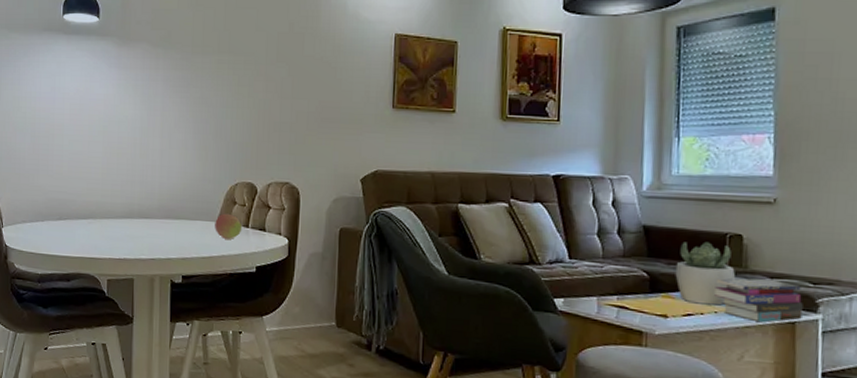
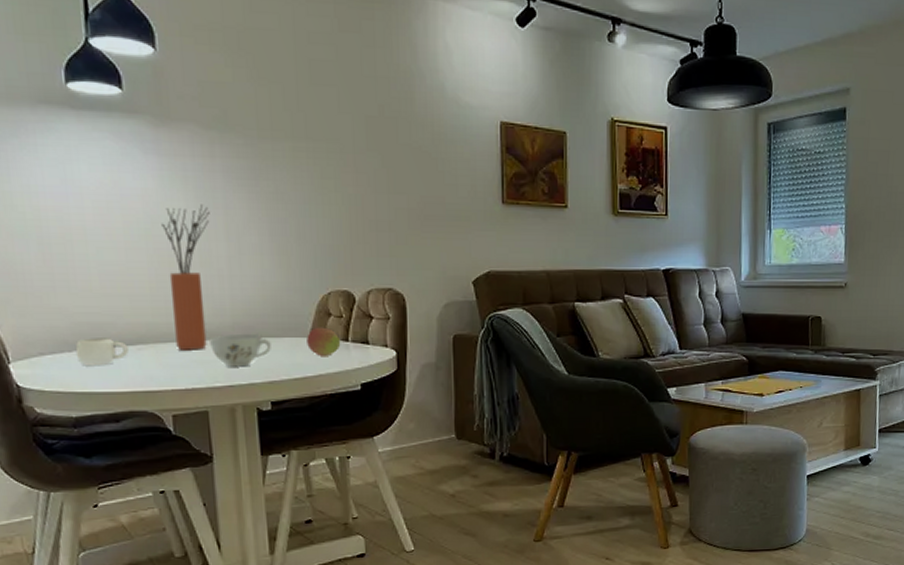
mug: none [46,211,82,235] -> present [75,338,129,366]
vase: none [115,107,151,227] -> present [161,204,210,350]
teacup: none [140,215,186,244] -> present [208,333,271,367]
succulent plant: present [675,241,736,306] -> none [769,325,817,381]
books: present [714,278,803,323] -> none [800,354,866,393]

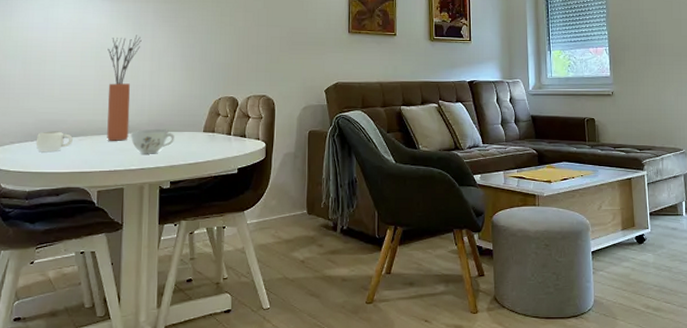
fruit: present [307,327,341,356] -> none [200,124,225,146]

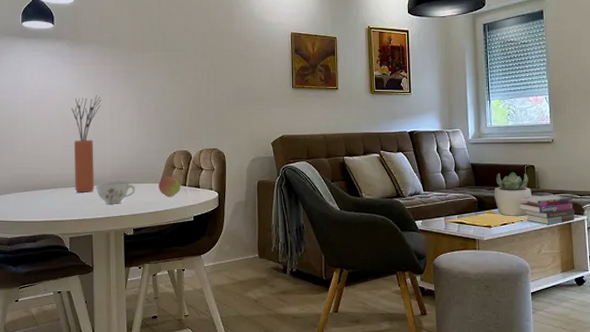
mug: present [35,131,73,153] -> none [13,184,45,204]
fruit: none [200,124,225,146] -> present [159,176,181,196]
succulent plant: none [554,125,593,171] -> present [494,172,533,216]
books: none [580,148,635,181] -> present [520,194,575,225]

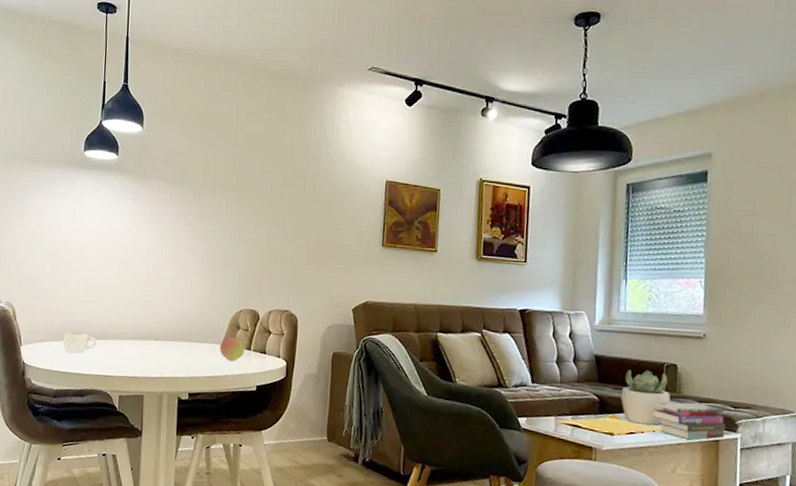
mug: none [13,184,45,204] -> present [63,332,97,354]
vase: present [71,95,101,193] -> none [128,238,164,348]
teacup: present [95,180,135,204] -> none [151,337,194,364]

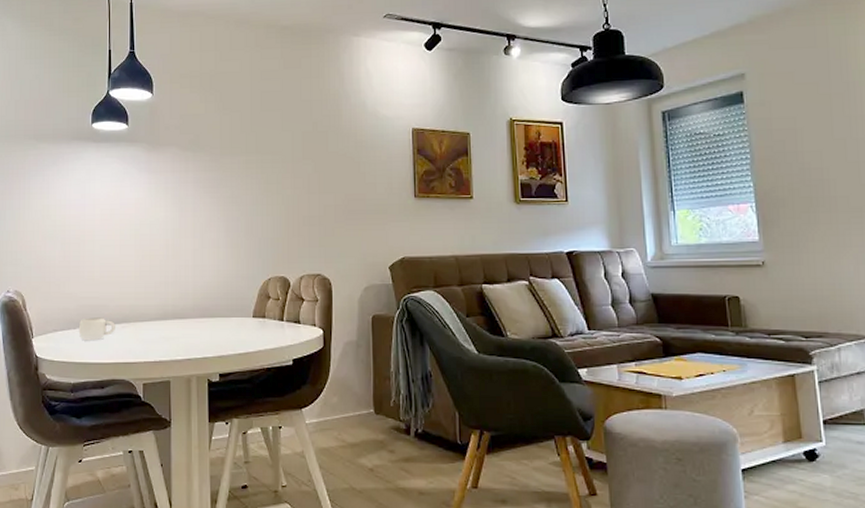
fruit: present [220,337,245,361] -> none [250,308,277,334]
succulent plant: present [621,370,671,425] -> none [684,305,738,364]
books: present [653,402,726,441] -> none [721,335,800,378]

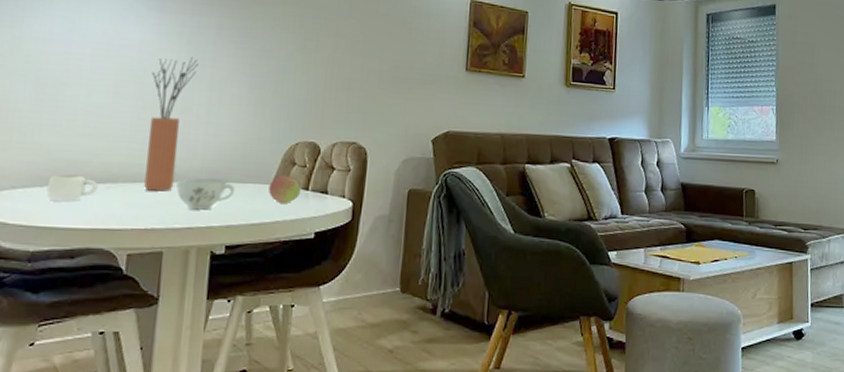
vase: none [147,209,182,328] -> present [144,57,198,192]
teacup: none [174,314,222,343] -> present [175,177,235,210]
fruit: none [250,308,277,334] -> present [268,175,302,203]

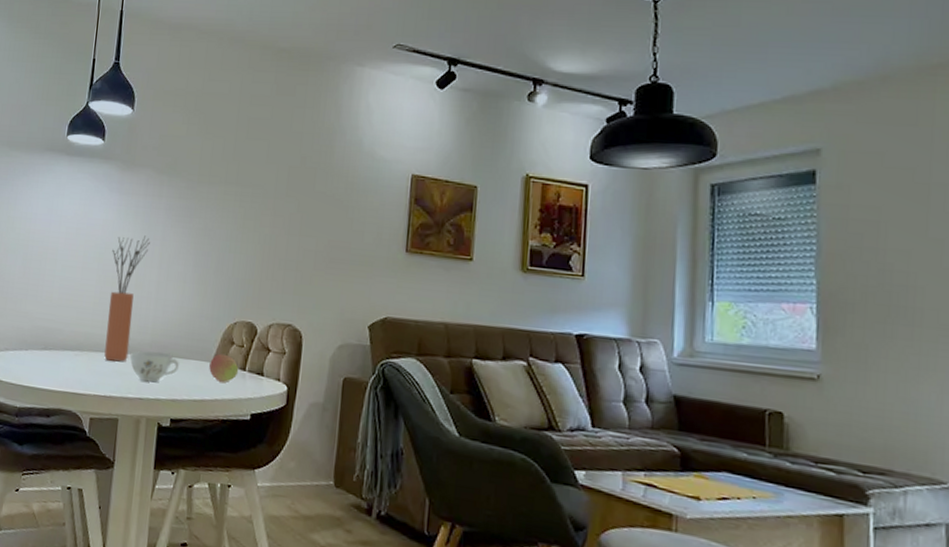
mug: present [46,174,98,202] -> none [30,340,68,366]

